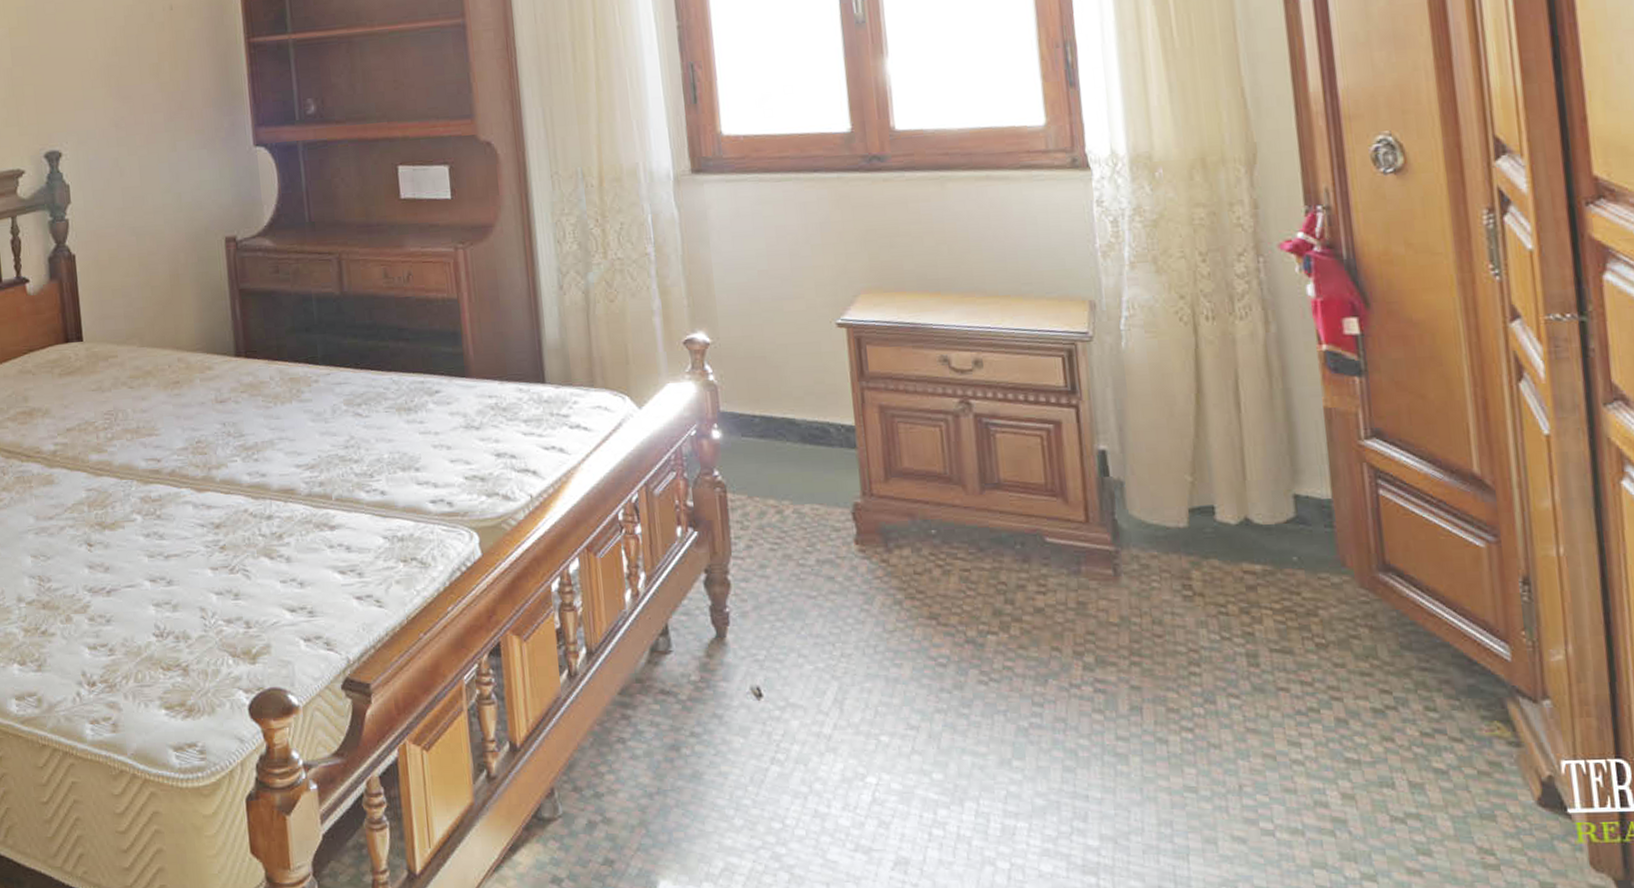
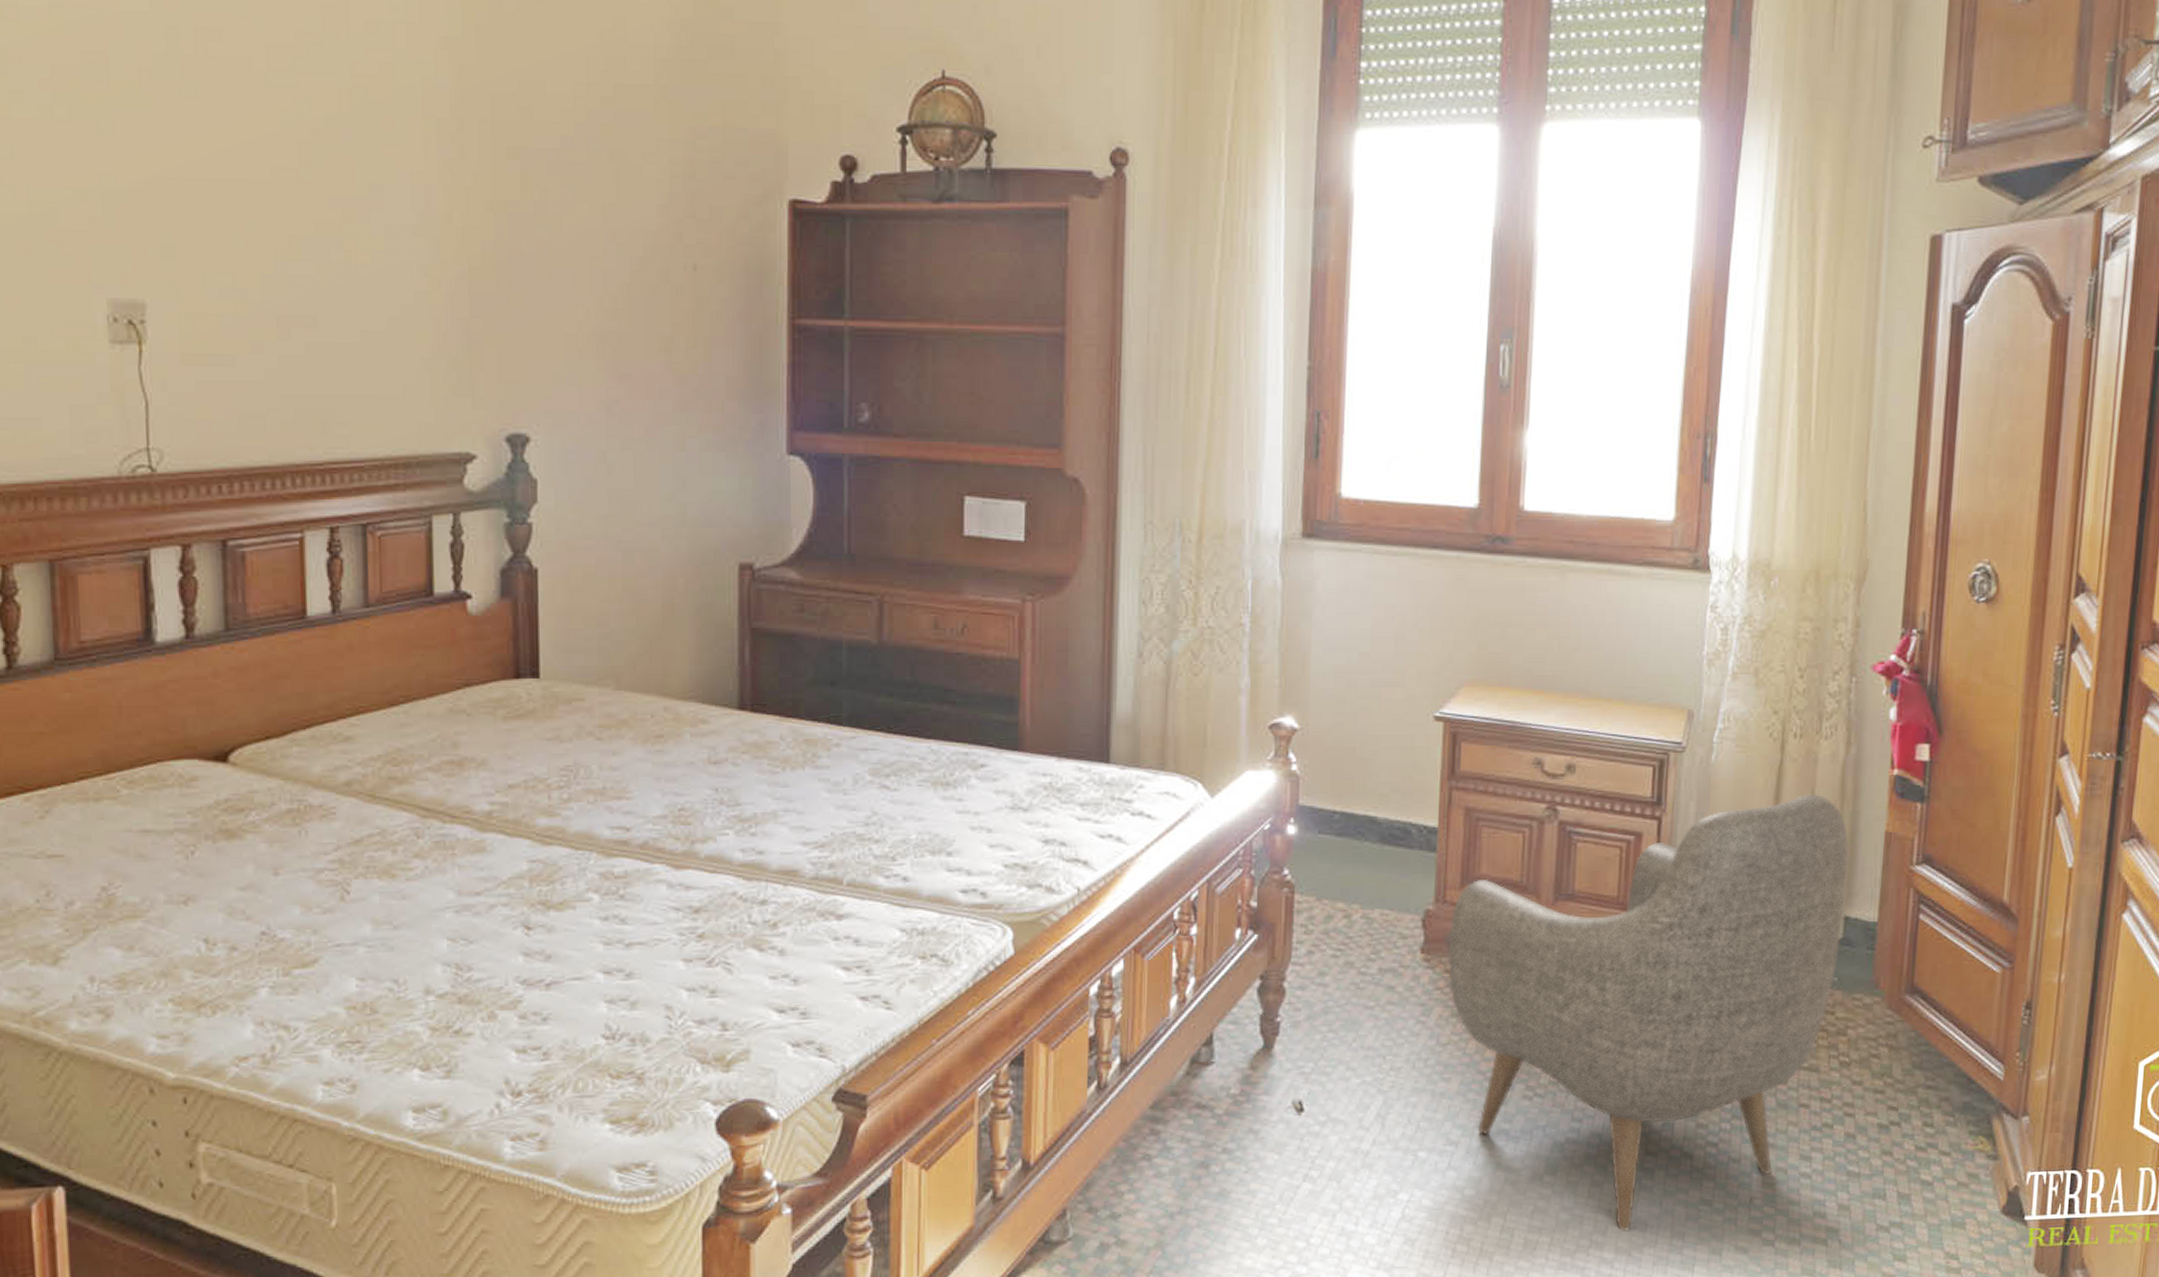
armchair: none [880,374,1294,818] -> present [1448,794,1849,1231]

